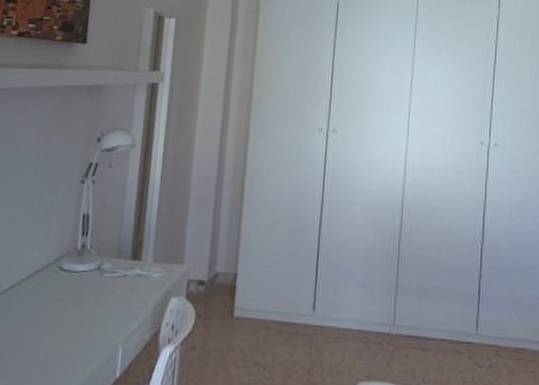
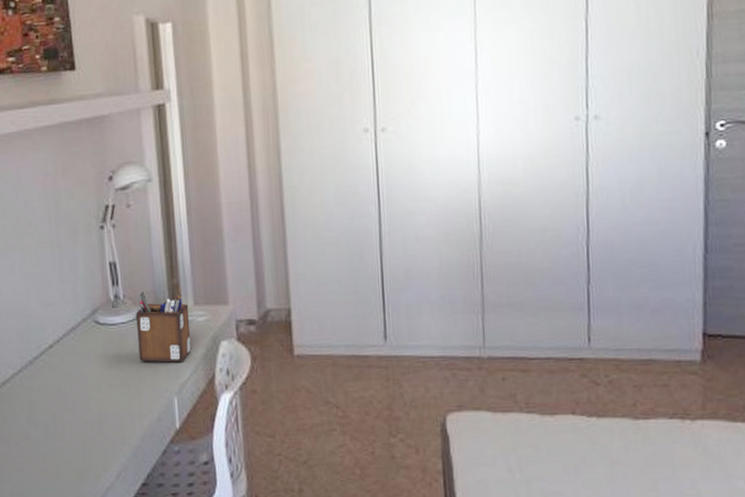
desk organizer: none [94,244,148,314] -> present [136,292,192,363]

